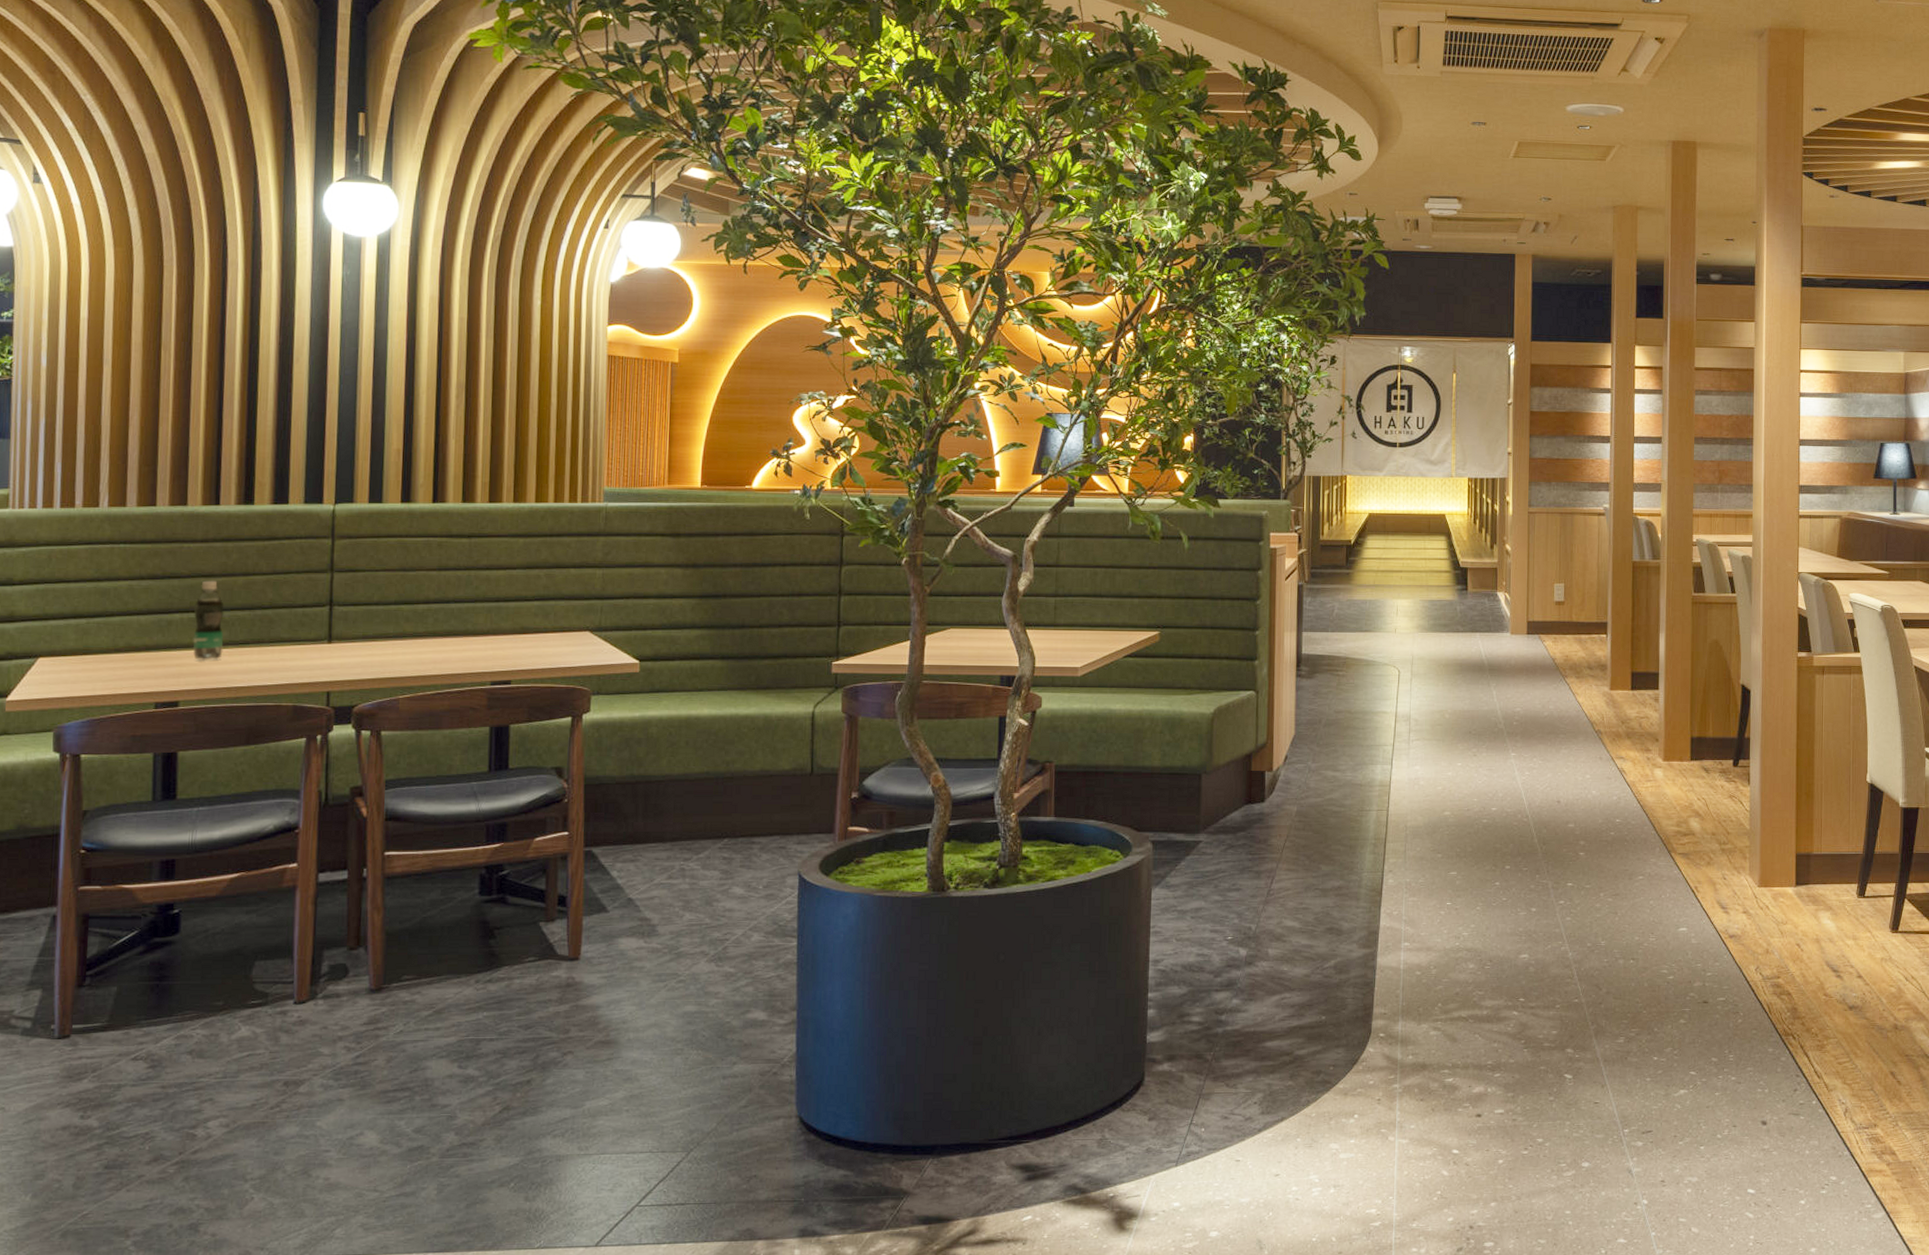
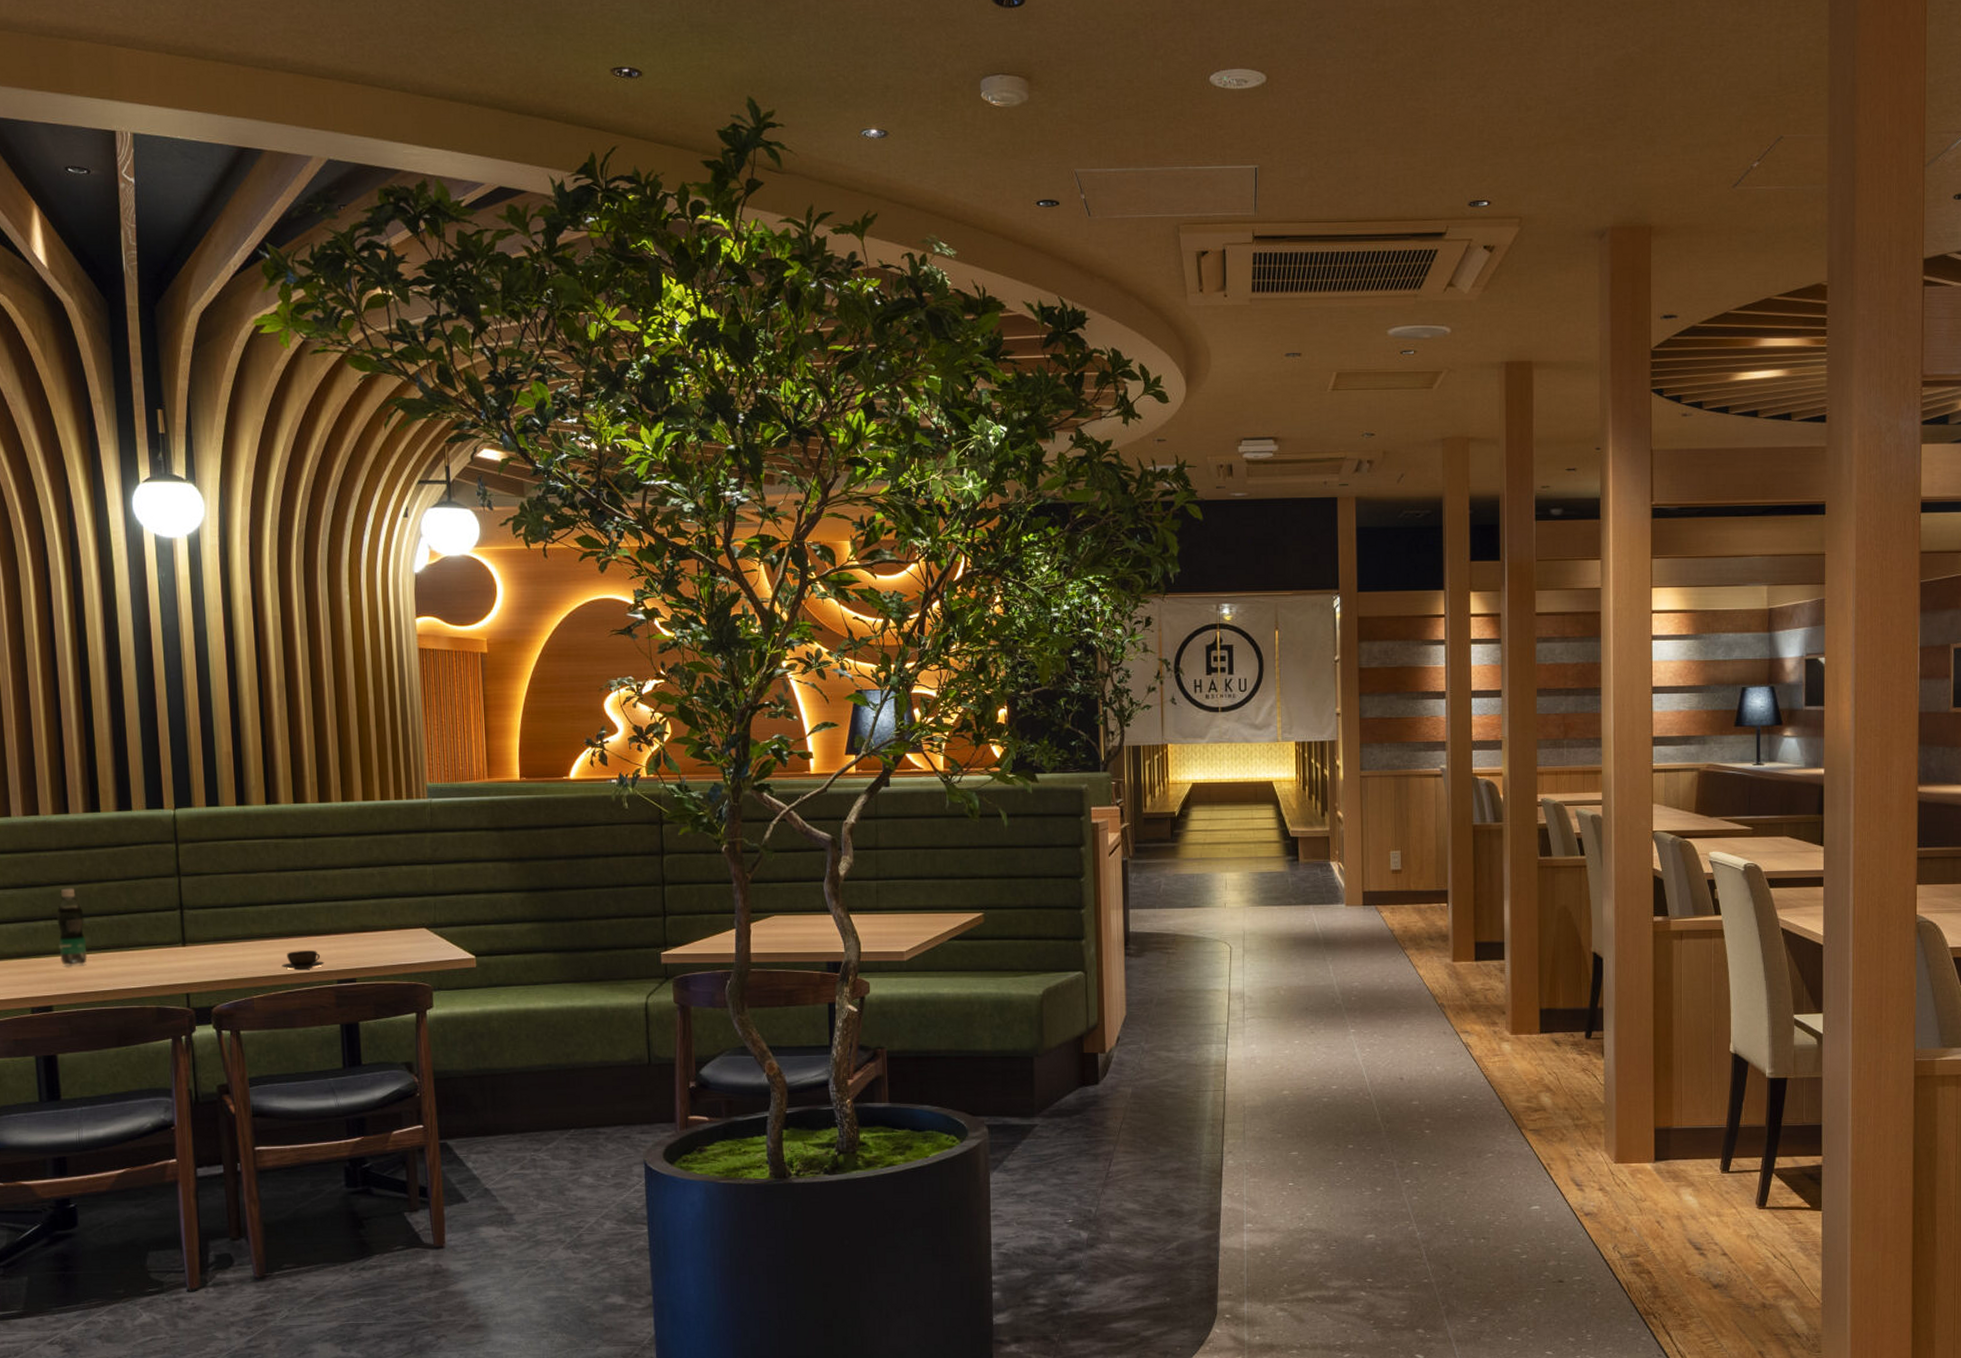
teacup: none [433,651,479,671] -> present [282,951,325,971]

